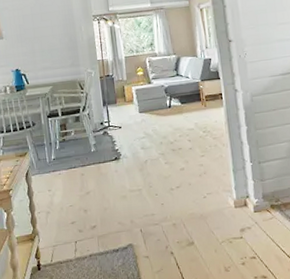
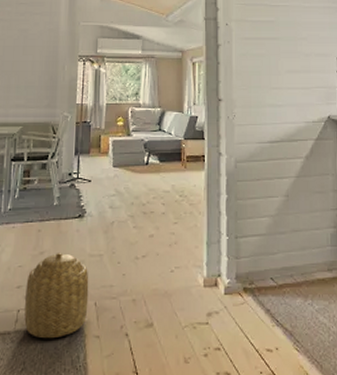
basket: none [78,191,135,263] -> present [24,253,89,339]

